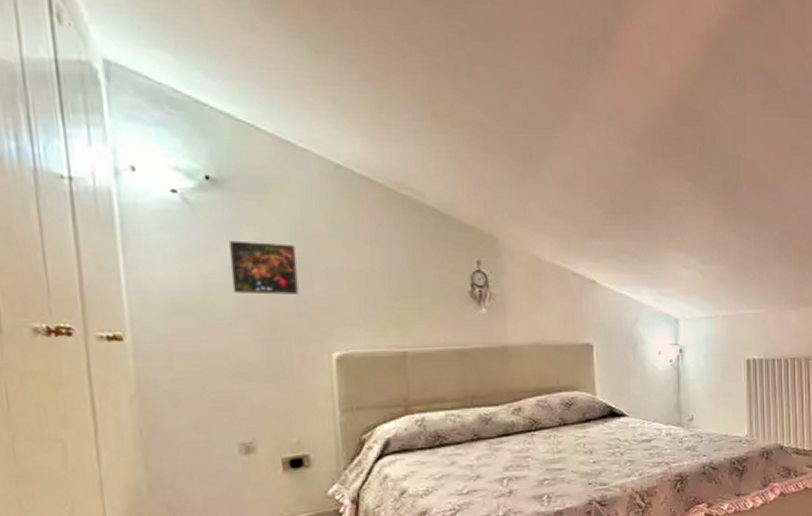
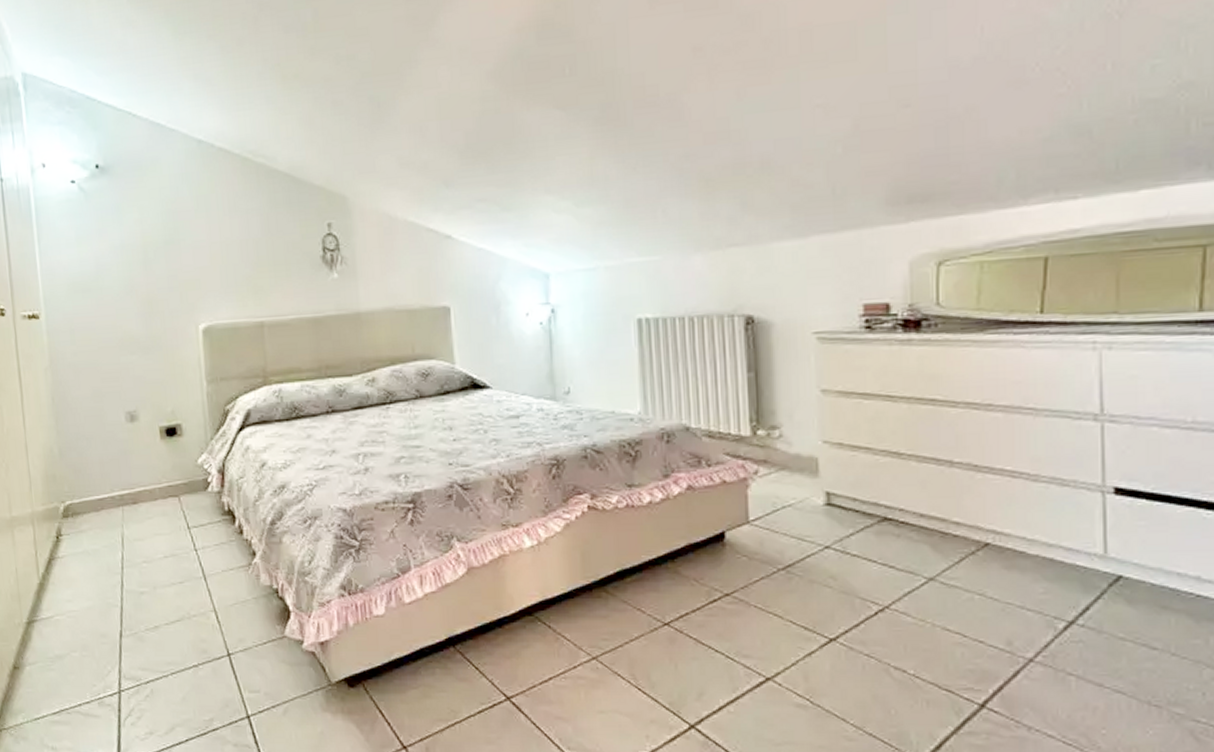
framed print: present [229,240,299,295] -> none [114,221,170,272]

